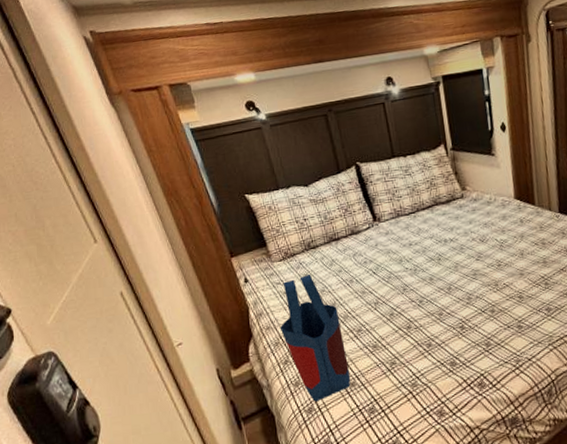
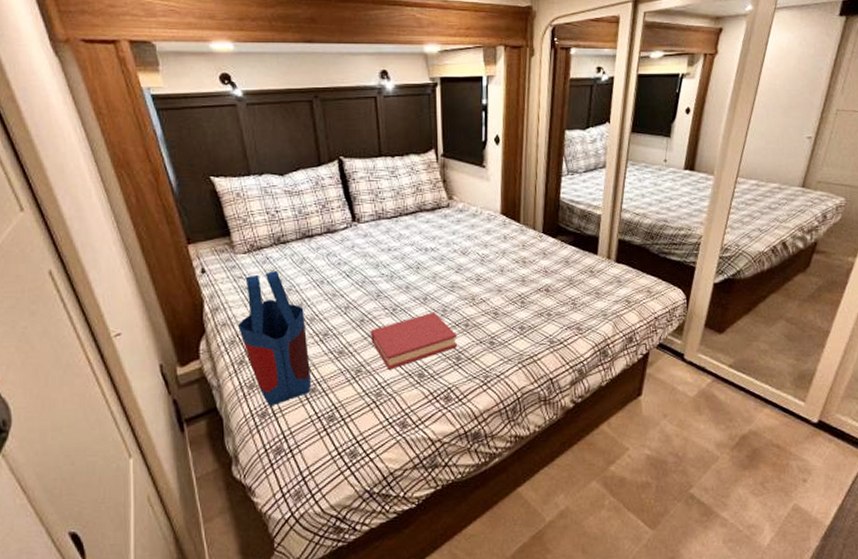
hardback book: none [400,300,485,360] -> present [370,312,457,370]

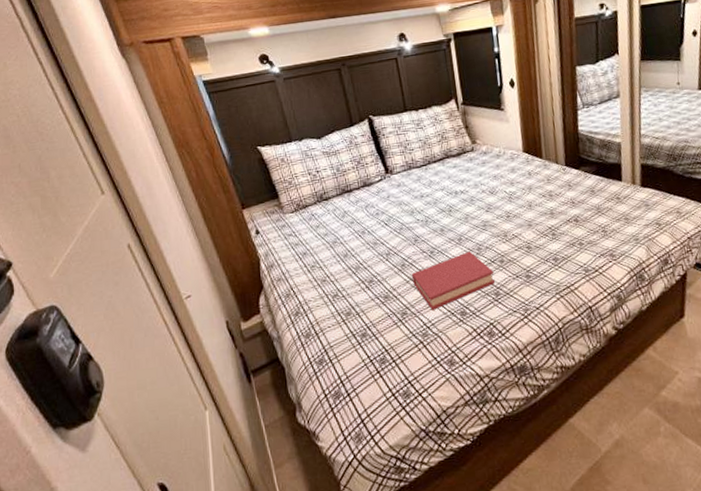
tote bag: present [237,271,310,406] -> none [291,226,362,353]

